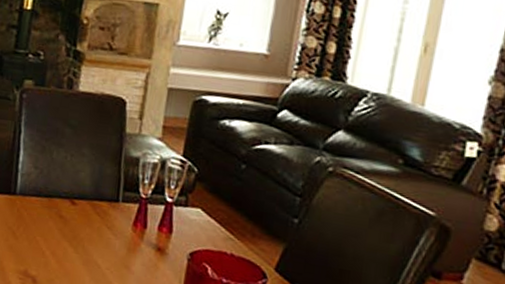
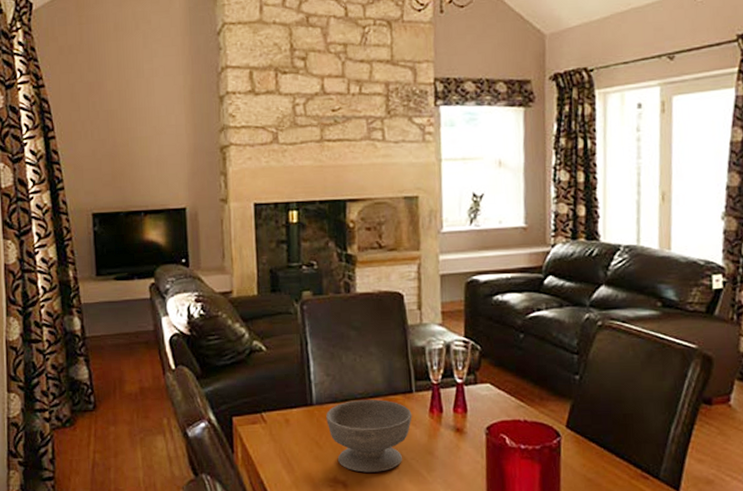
bowl: none [26,197,115,275] -> present [326,399,412,473]

